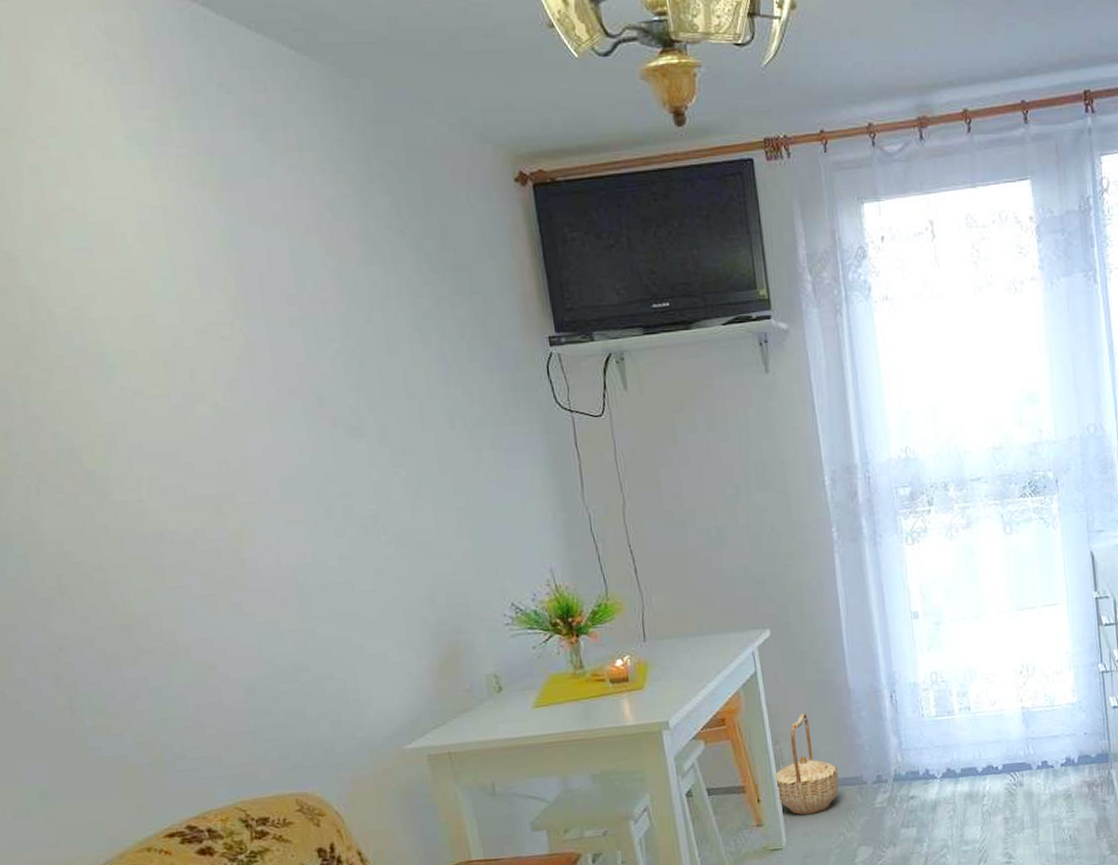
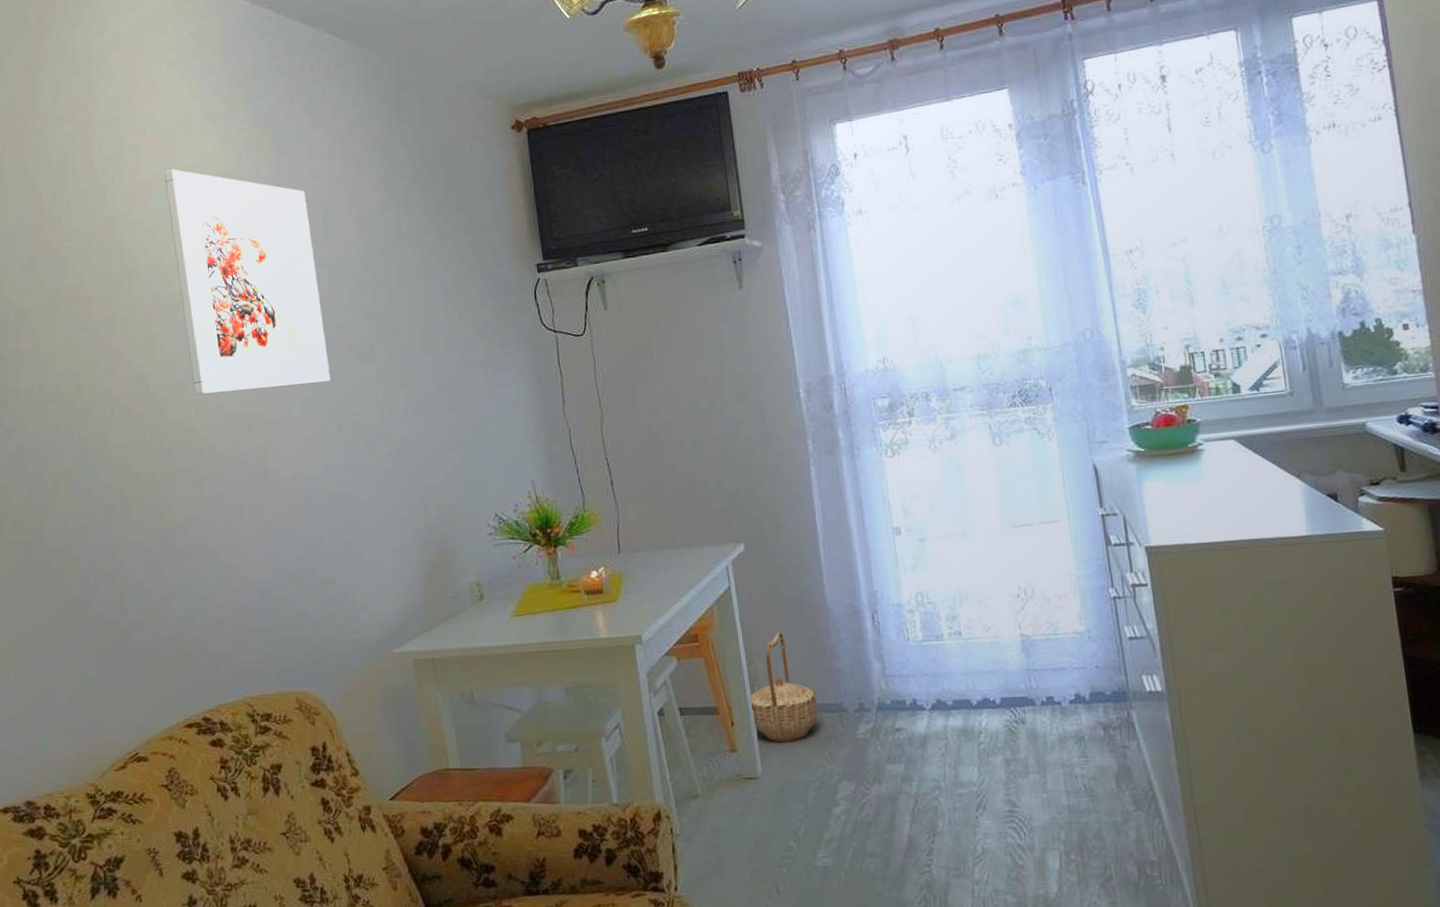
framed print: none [79,199,314,473] -> present [164,169,330,396]

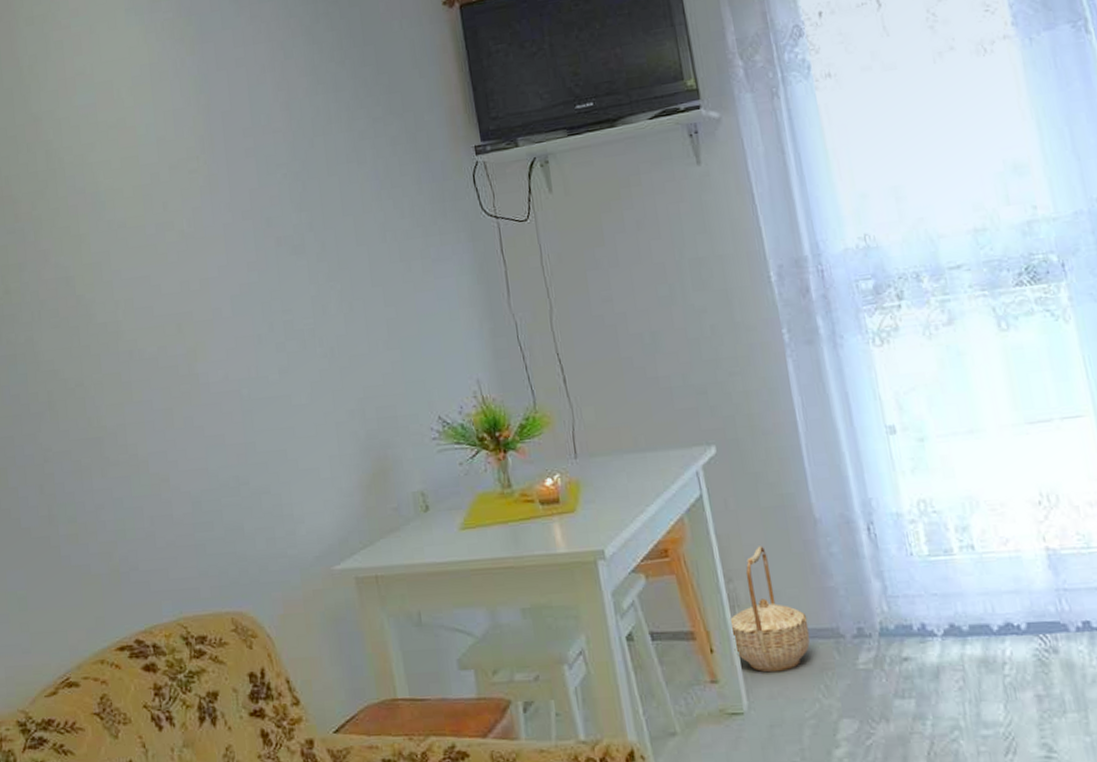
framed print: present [164,169,330,396] -> none [88,63,261,296]

